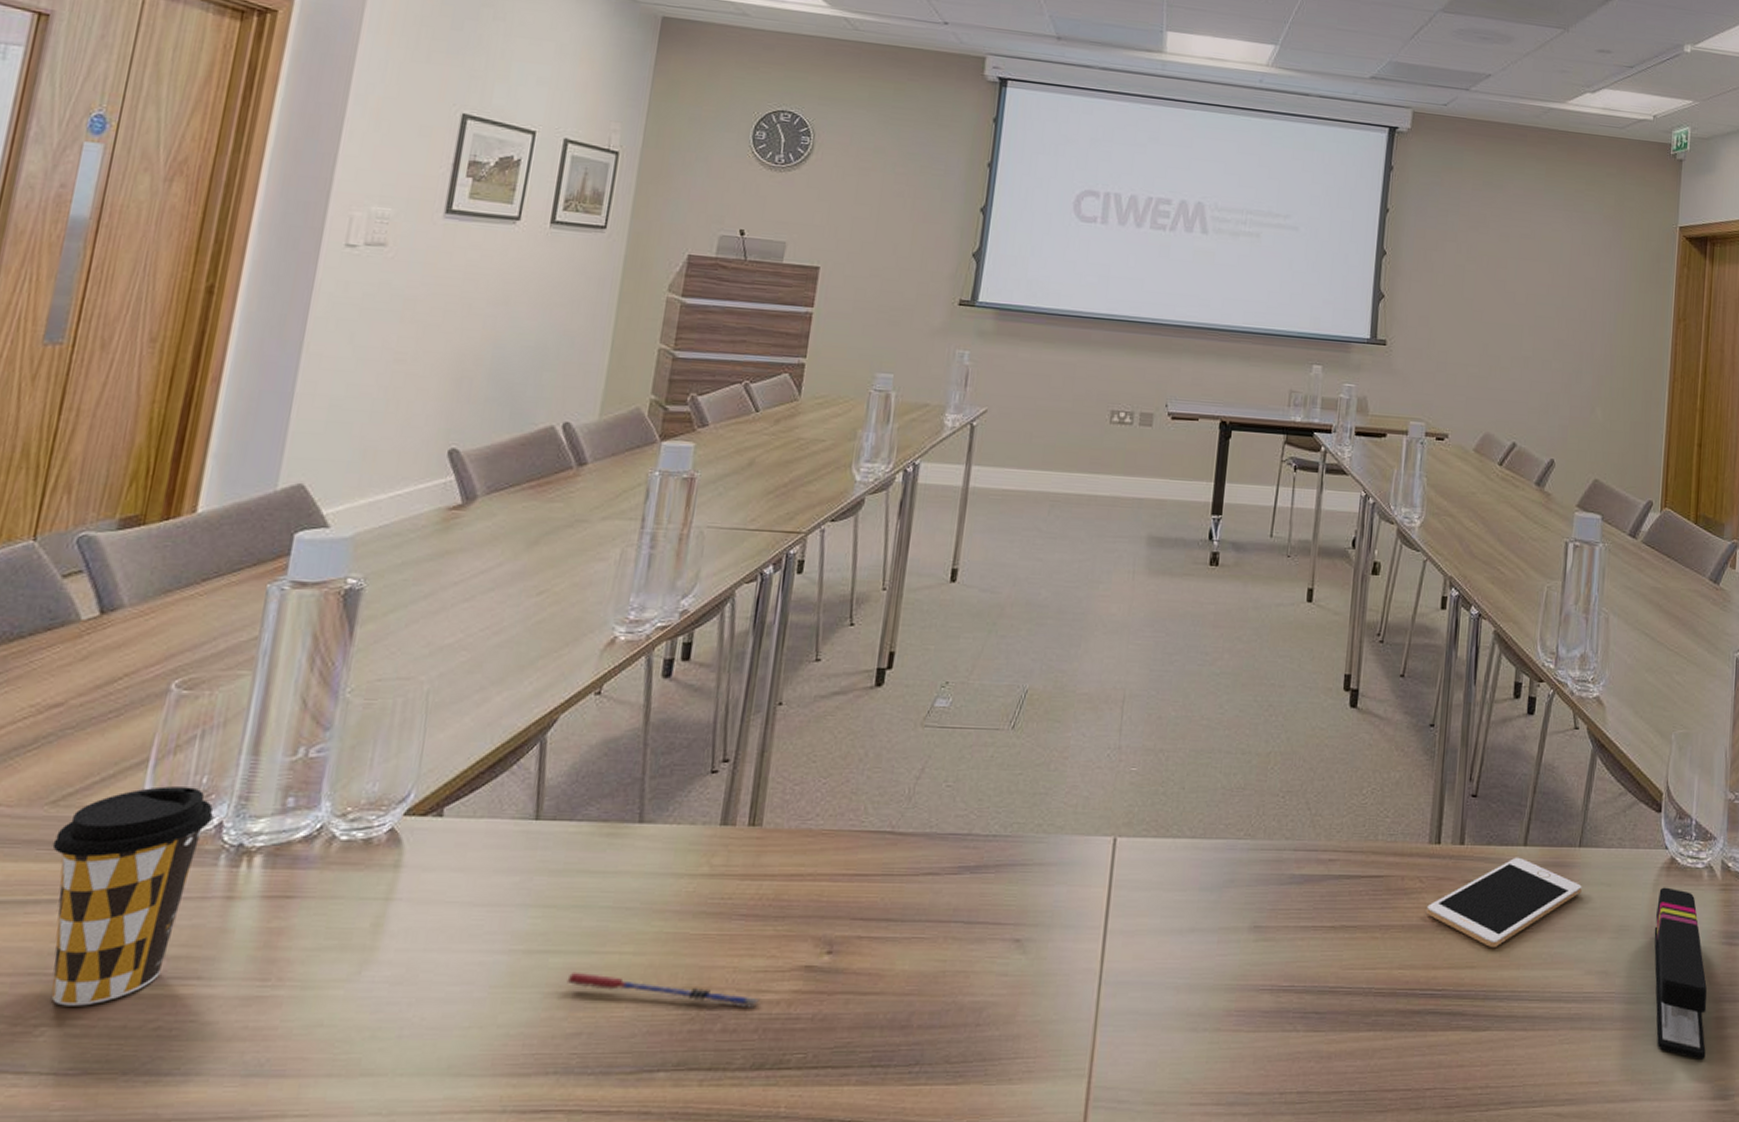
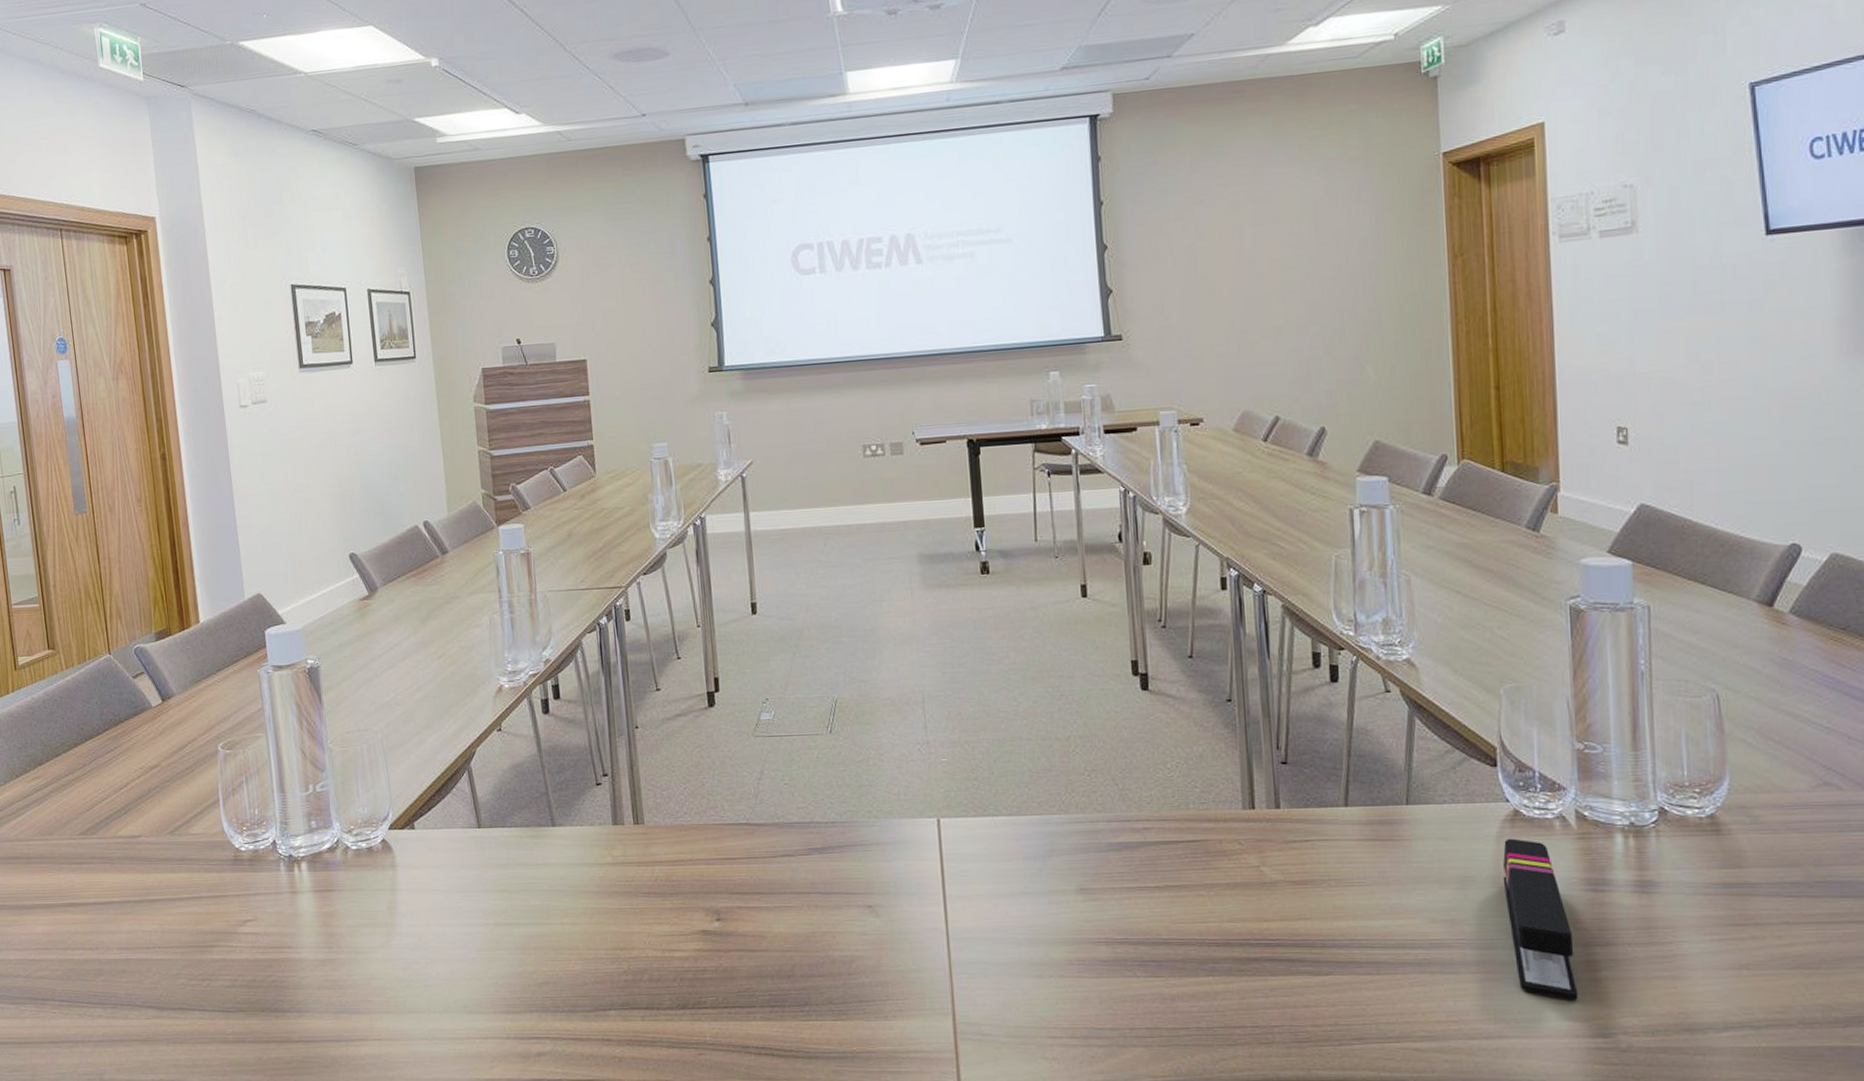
coffee cup: present [51,786,213,1006] -> none [178,817,269,967]
pen: present [566,971,759,1008] -> none [529,938,672,963]
cell phone: present [1427,857,1582,948] -> none [1250,817,1415,902]

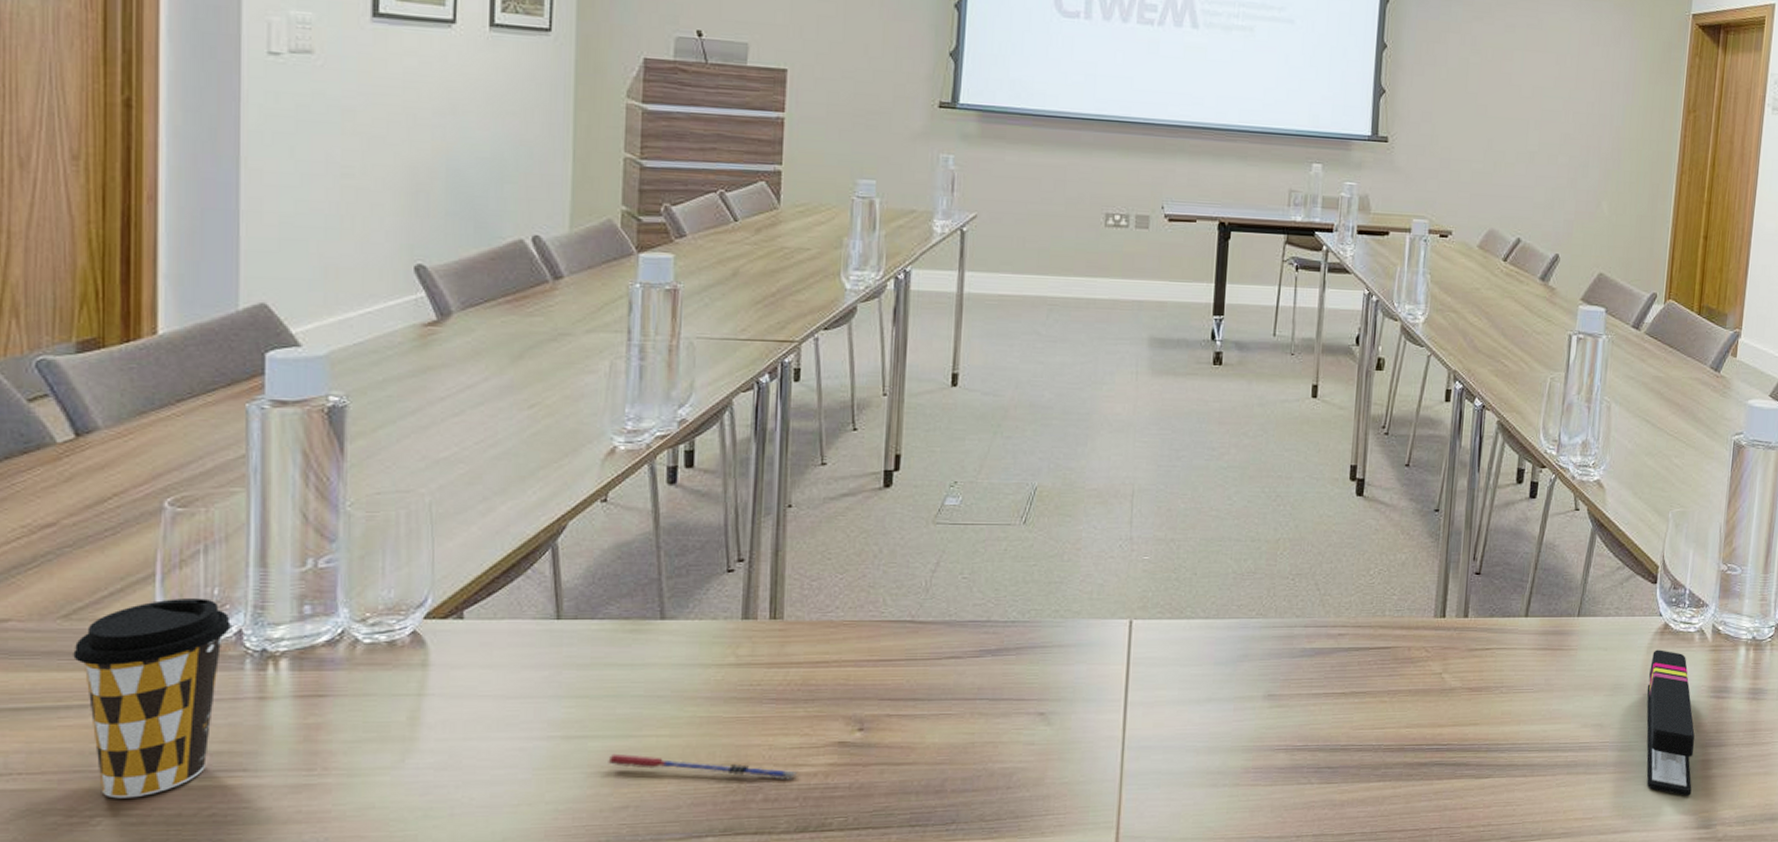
coffee cup: none [178,817,269,967] -> present [73,598,231,799]
pen: none [529,938,672,963] -> present [608,753,797,780]

